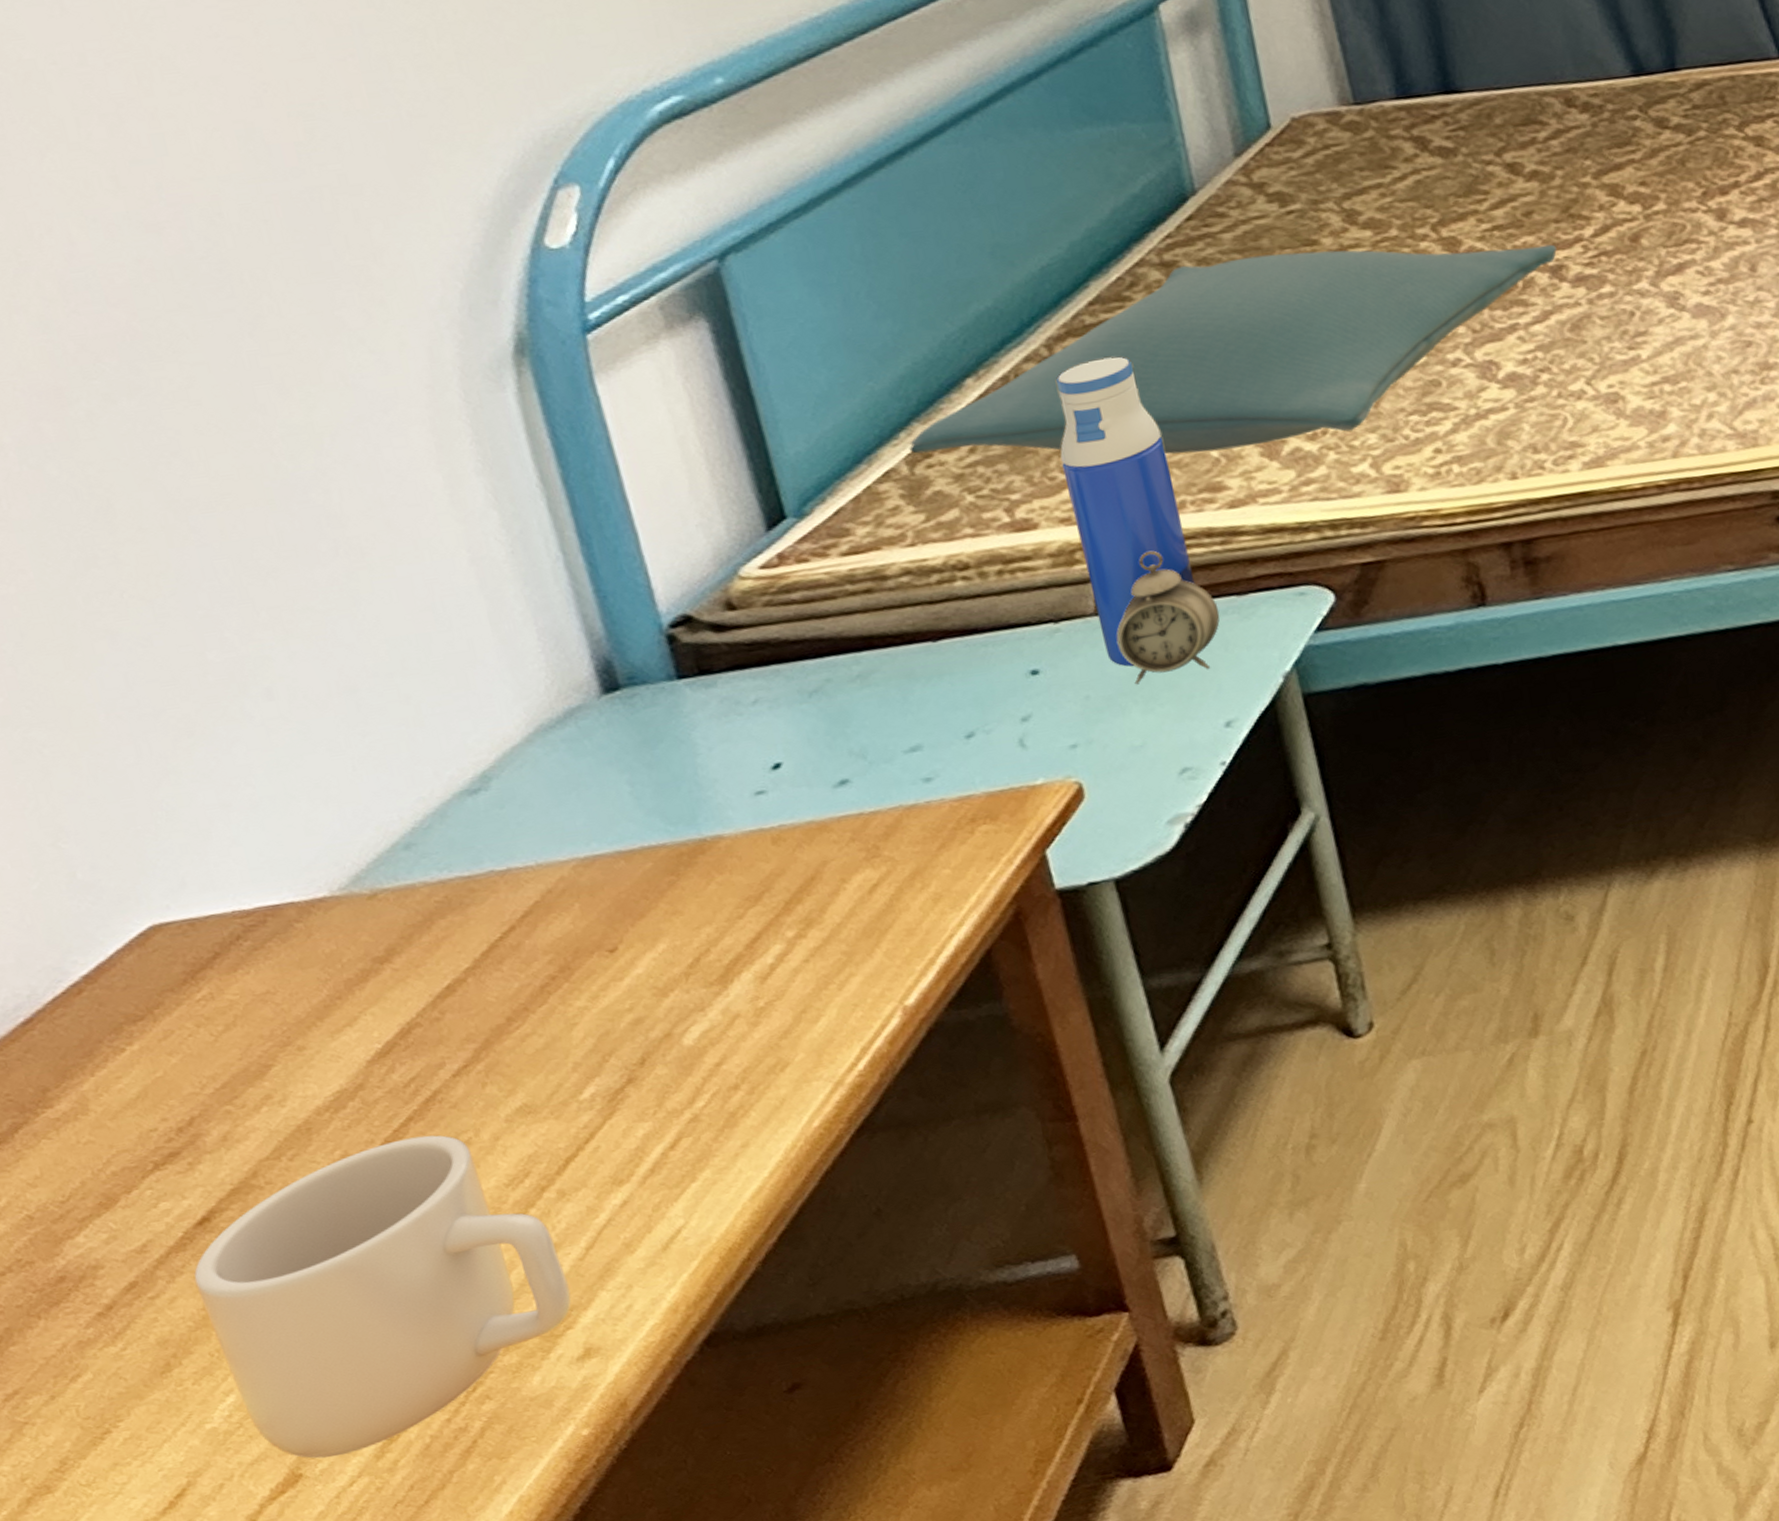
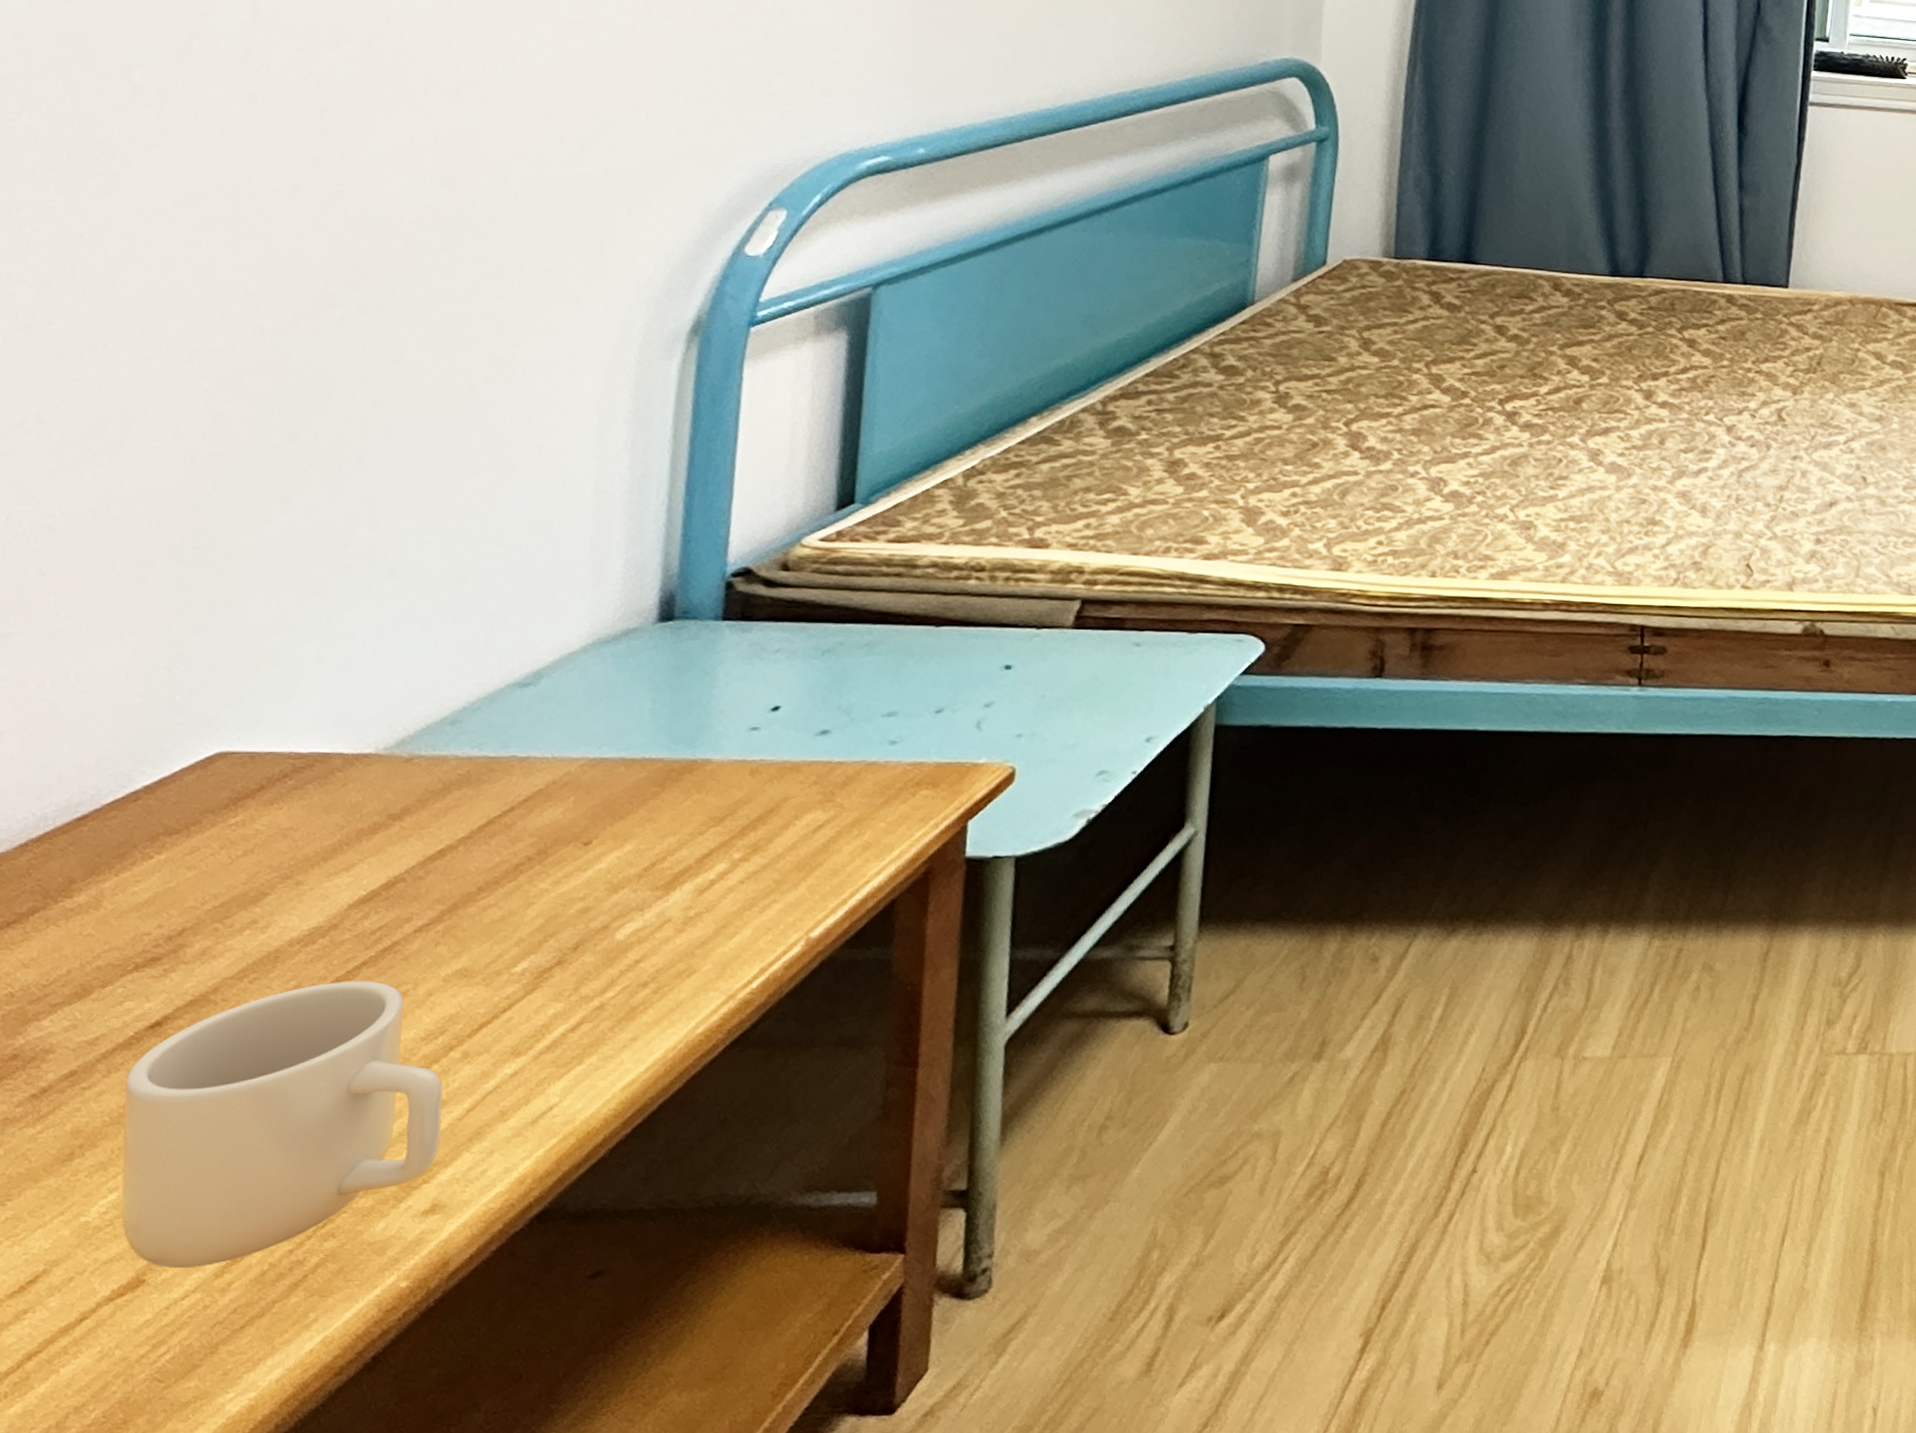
pillow: present [909,244,1557,454] -> none [969,358,1516,514]
water bottle: present [1056,356,1195,667] -> none [1070,420,1169,676]
alarm clock: present [1116,550,1220,685] -> none [1081,583,1170,693]

